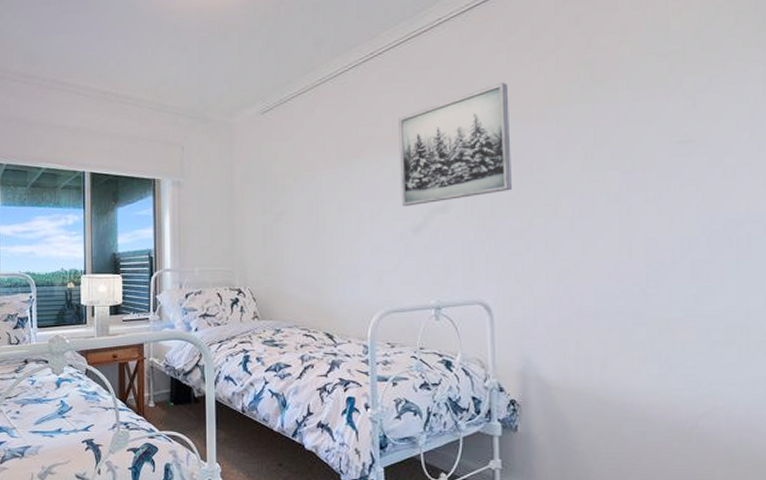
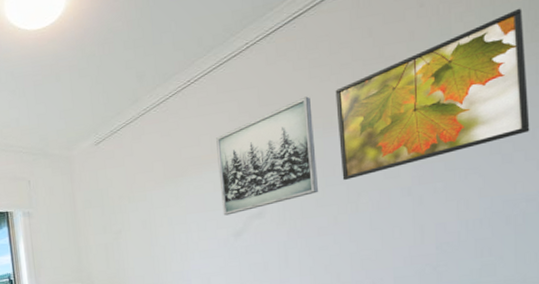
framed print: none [536,9,756,179] -> present [335,8,530,180]

